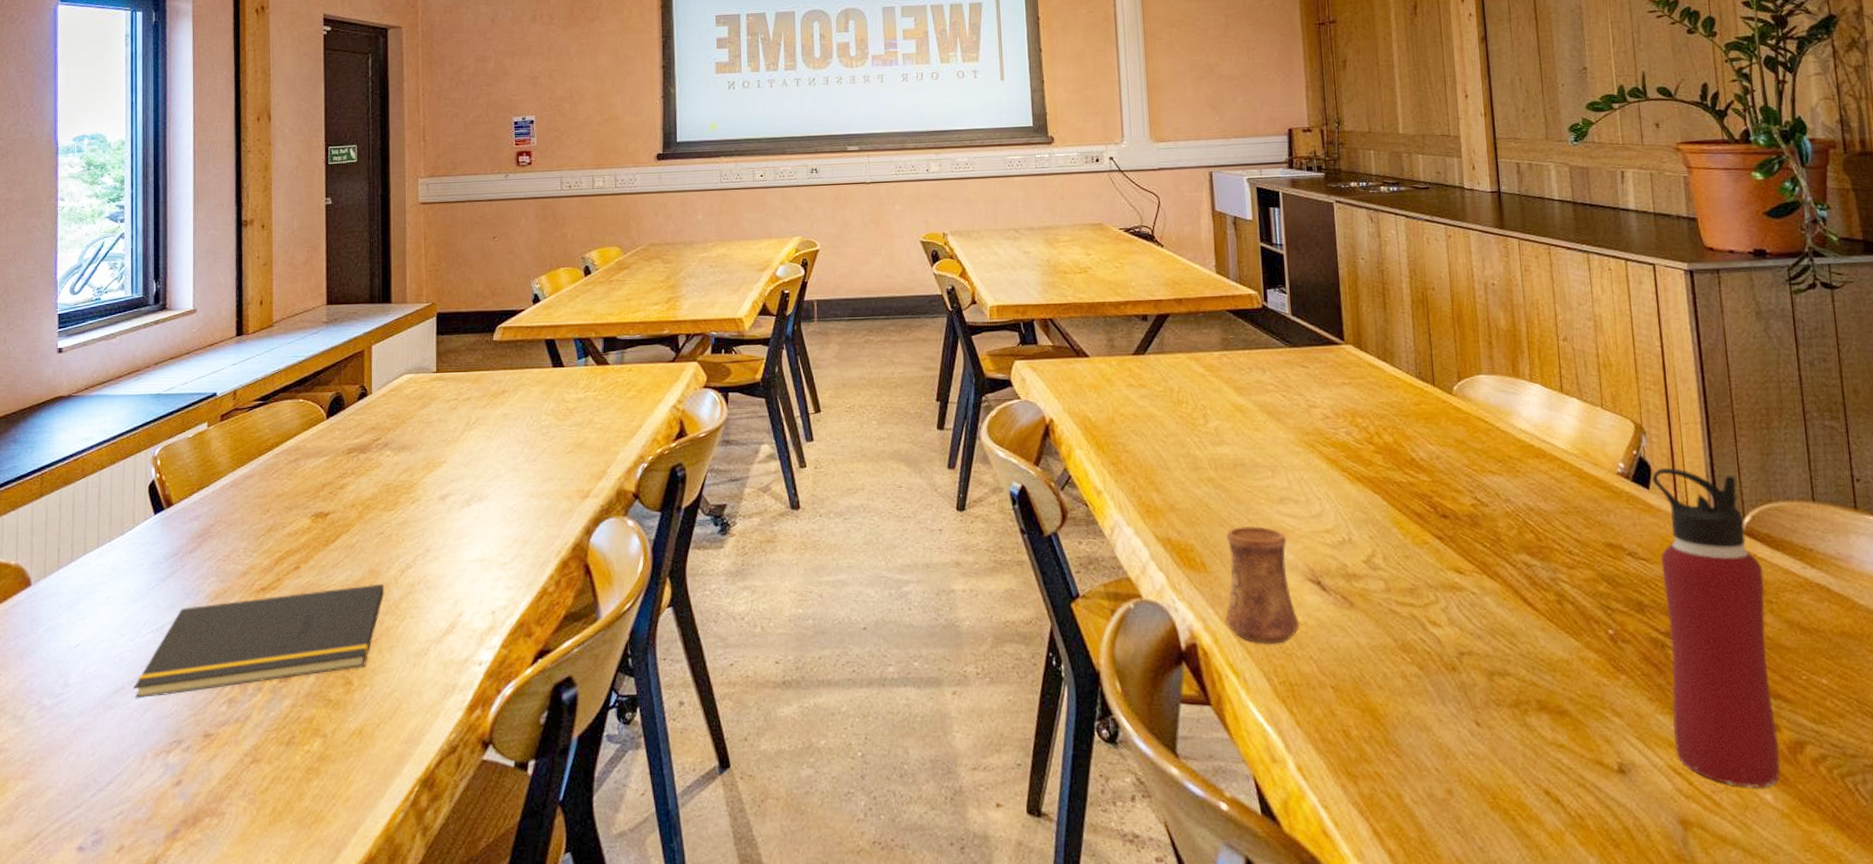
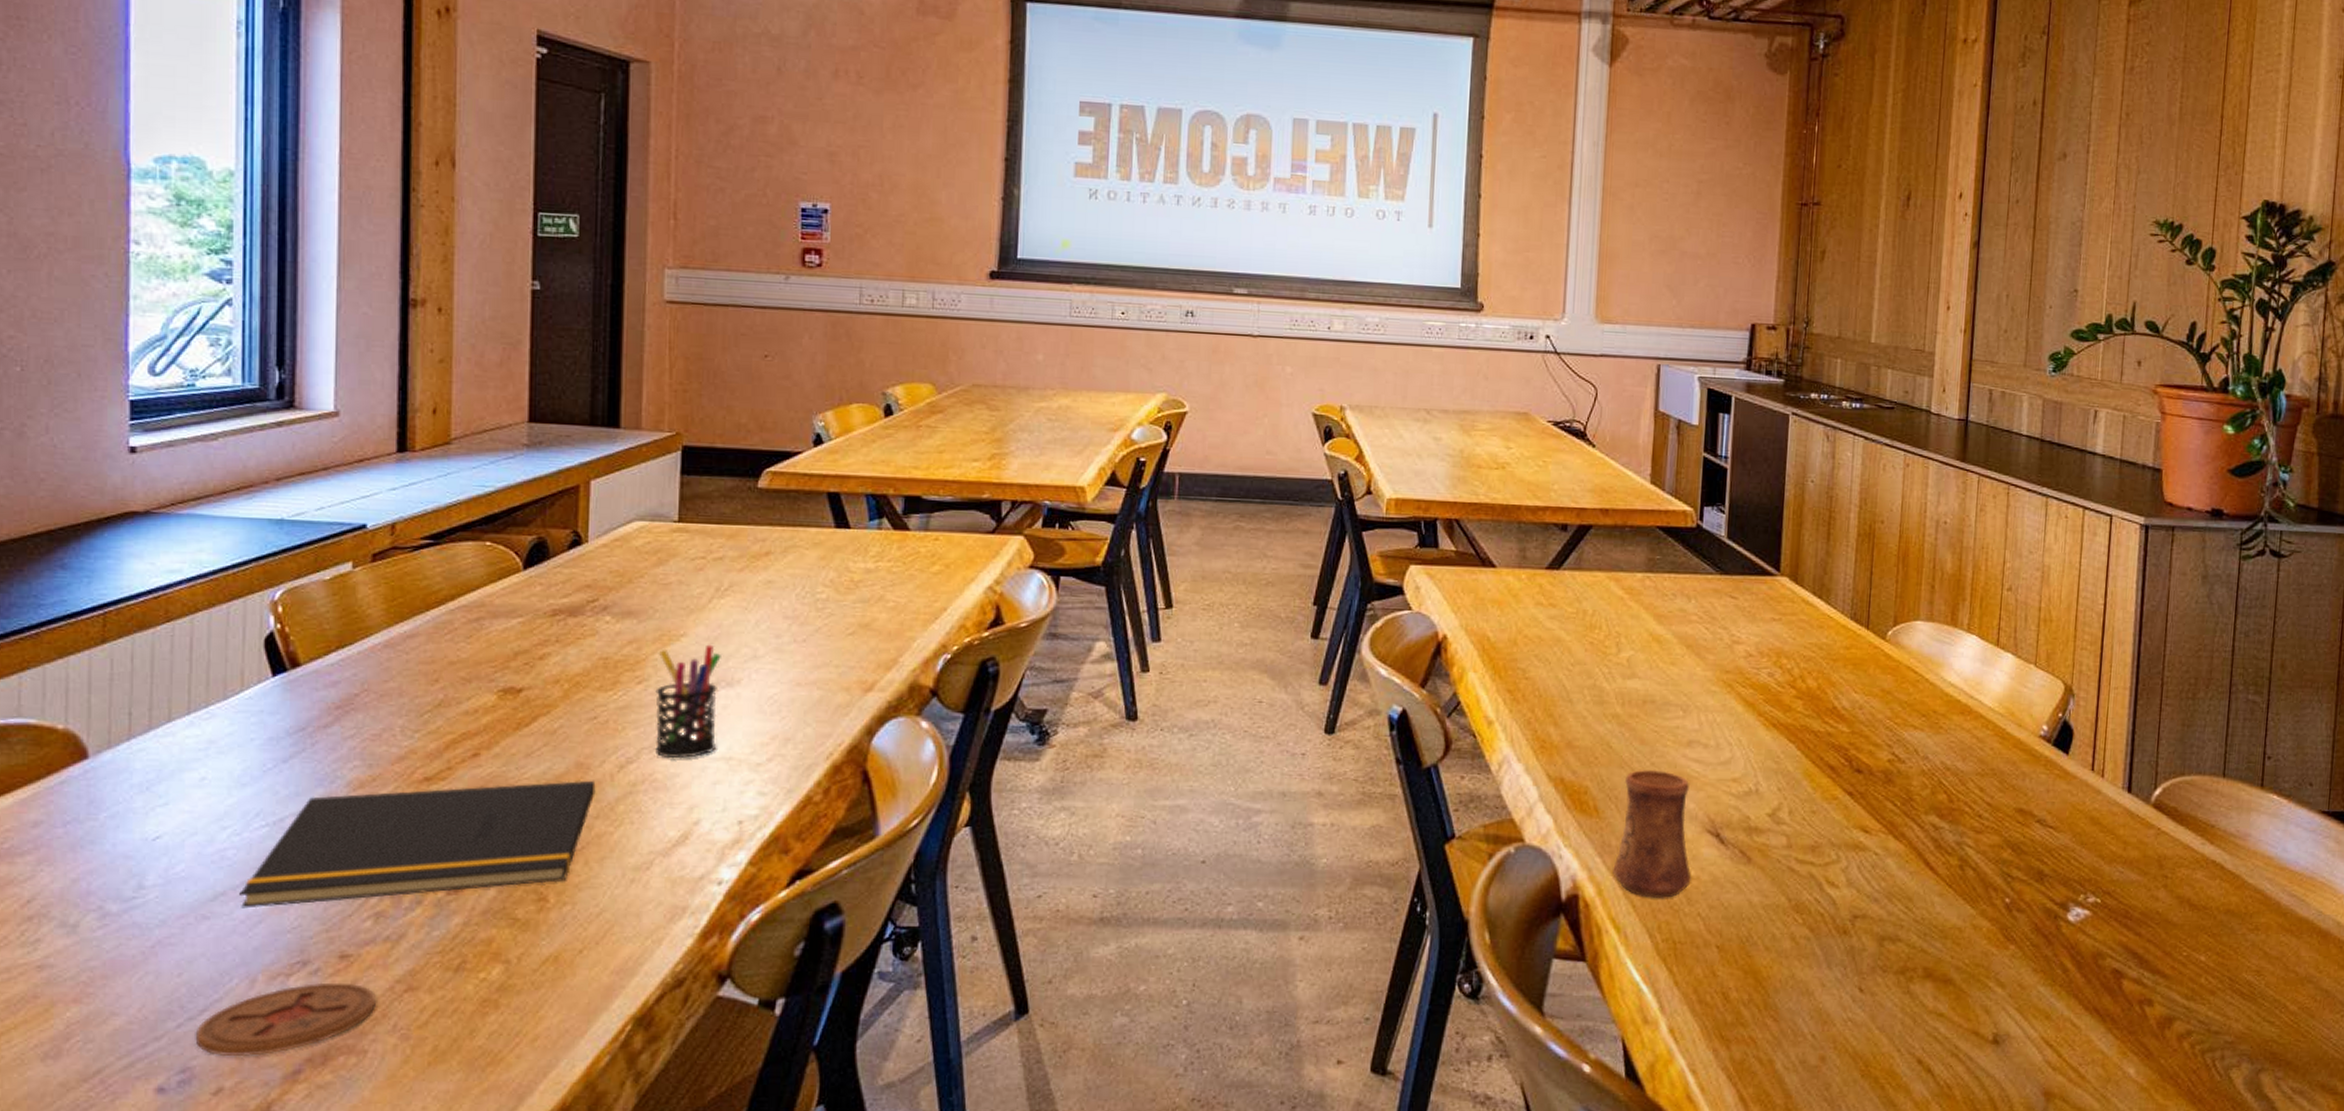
coaster: none [104,757,230,820] -> present [195,982,376,1057]
pen holder: none [425,468,473,563] -> present [655,644,721,759]
water bottle: present [1652,467,1781,789] -> none [2051,733,2165,1062]

